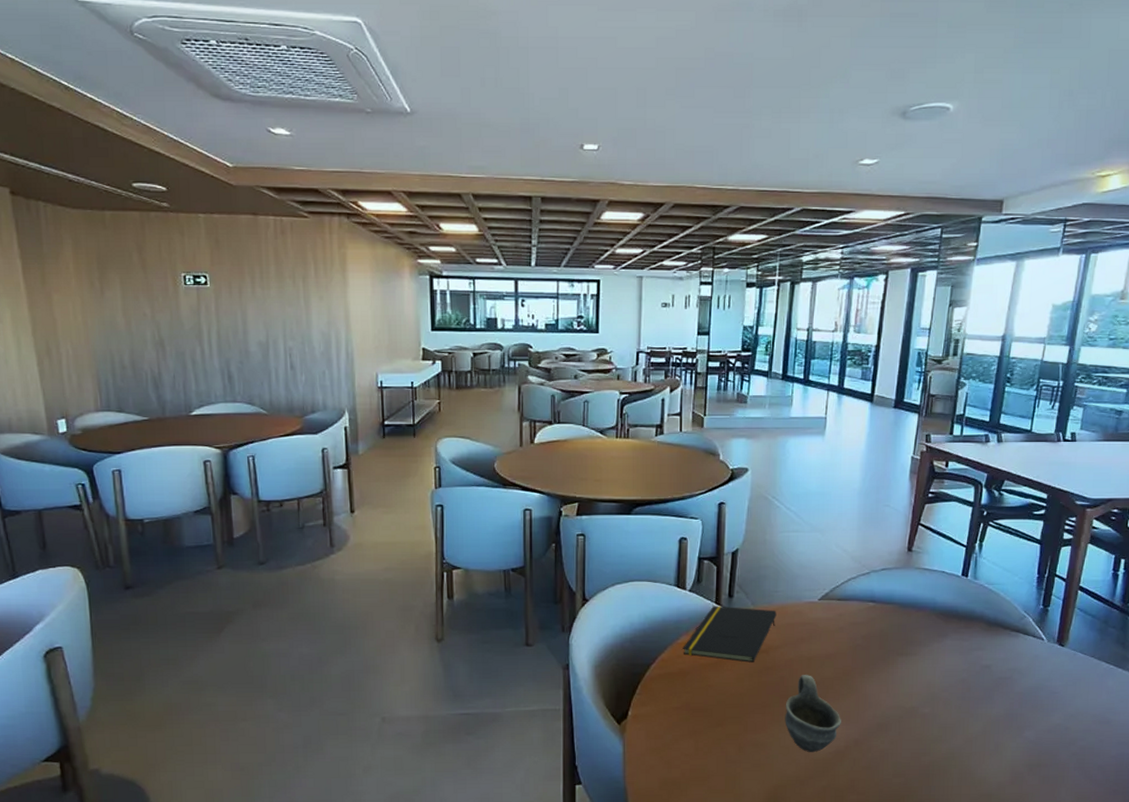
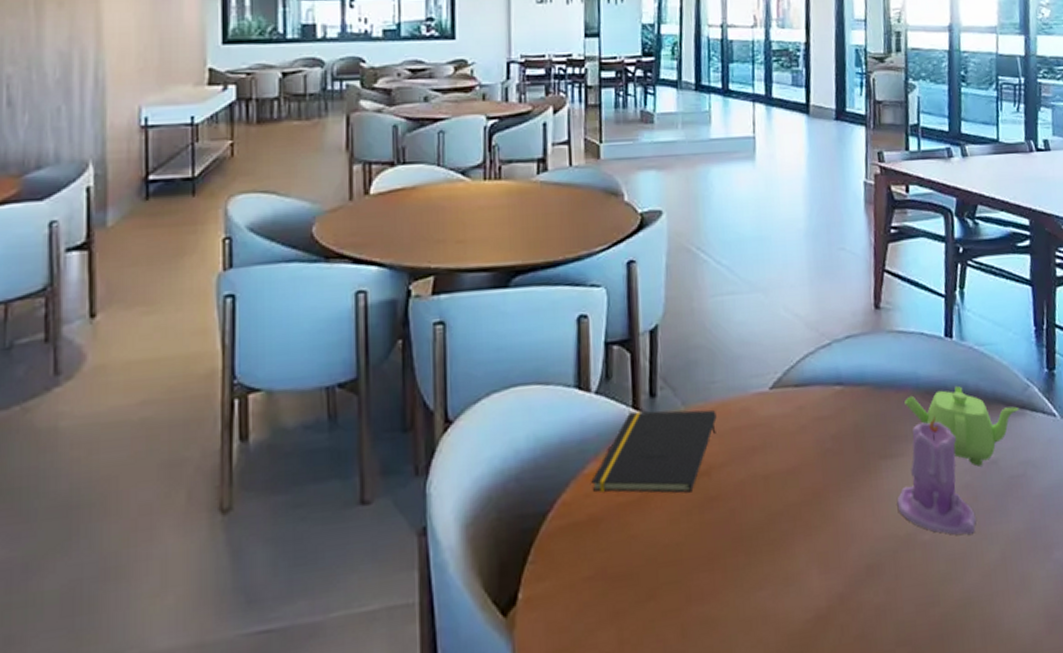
cup: present [785,675,841,753] -> none [740,502,818,625]
candle: none [906,631,967,713] -> present [897,416,976,535]
teapot: none [922,612,1014,668] -> present [905,386,1019,467]

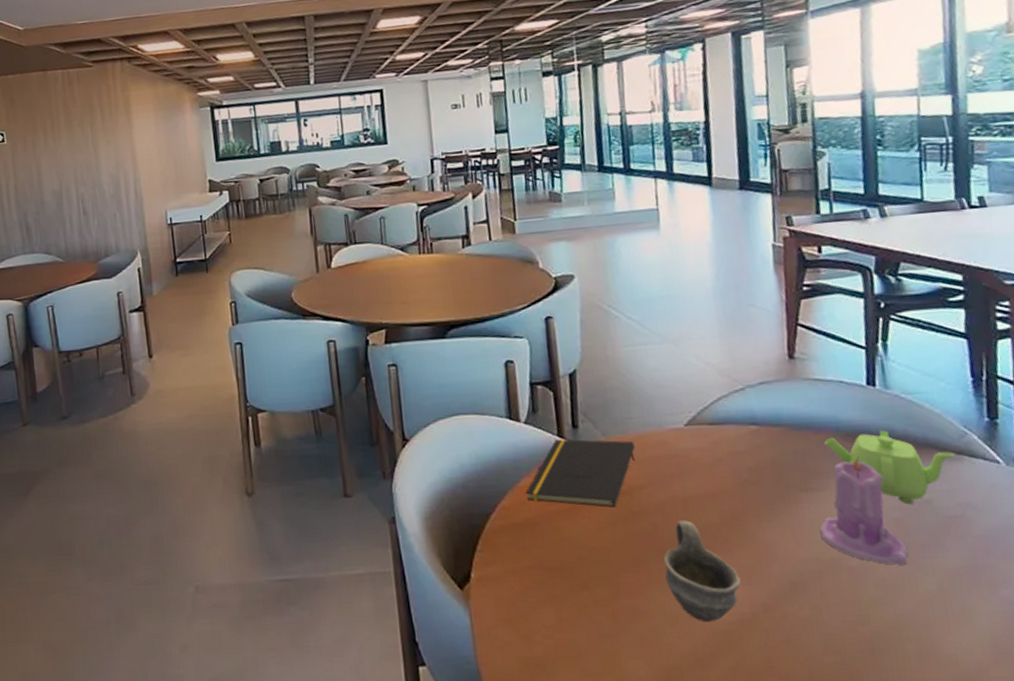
cup: none [740,502,818,625] -> present [663,520,741,623]

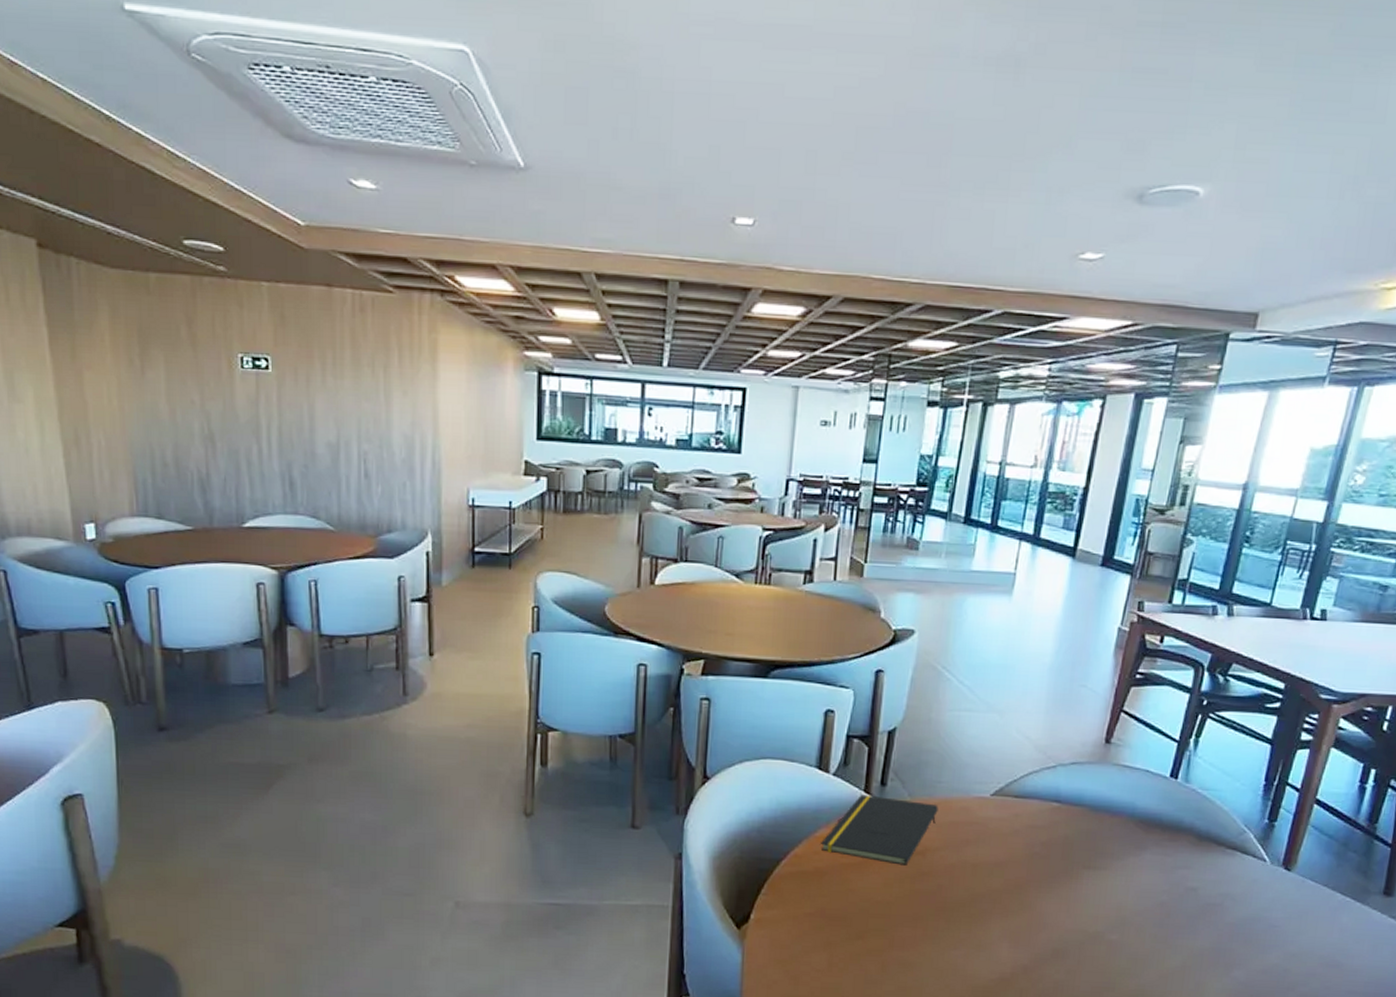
cup: present [663,520,741,623] -> none [939,884,1009,979]
candle: present [819,457,908,565] -> none [1091,842,1165,942]
teapot: present [824,431,955,505] -> none [1117,821,1230,890]

